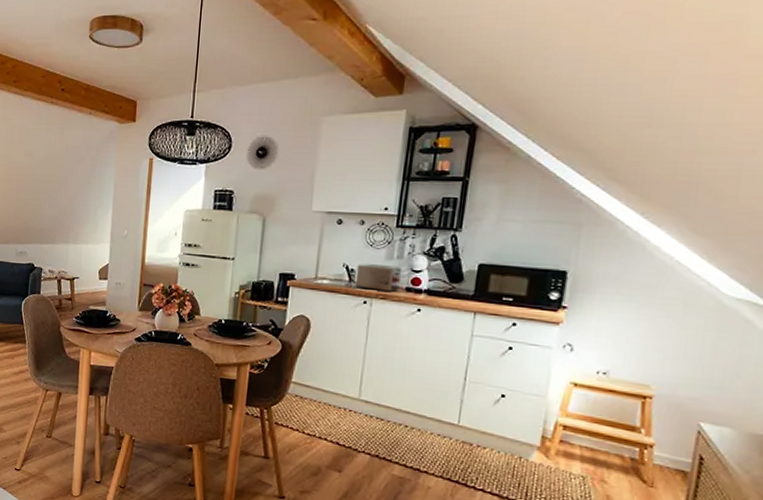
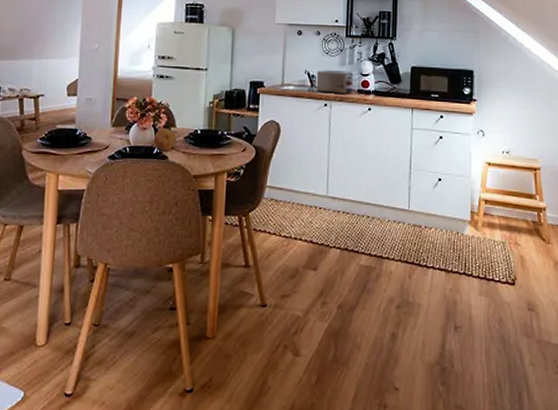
fruit: none [178,315,201,338] -> present [154,127,177,151]

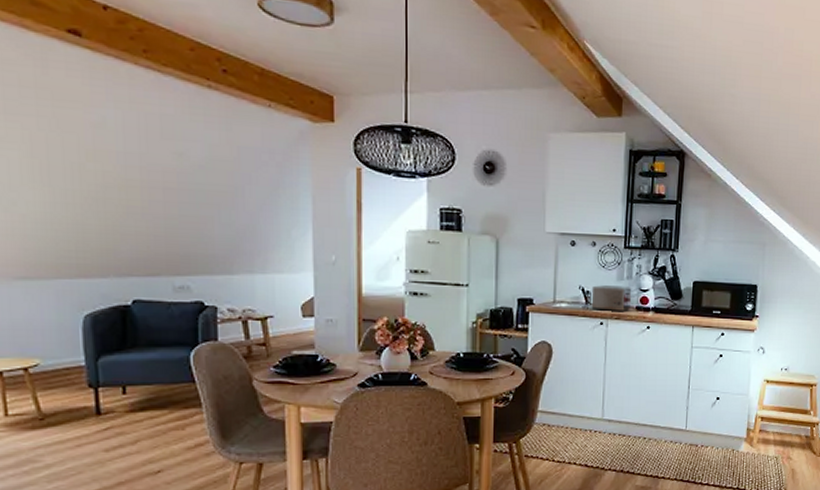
fruit: present [154,127,177,151] -> none [410,351,436,377]

